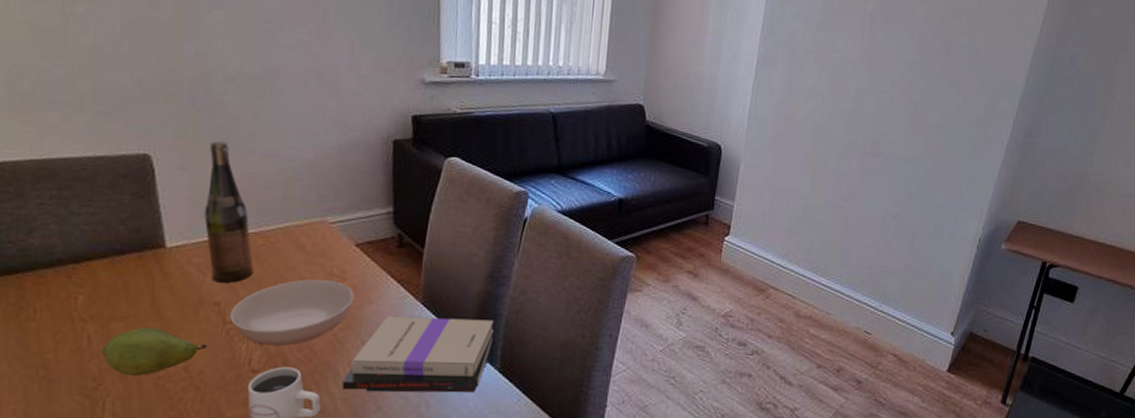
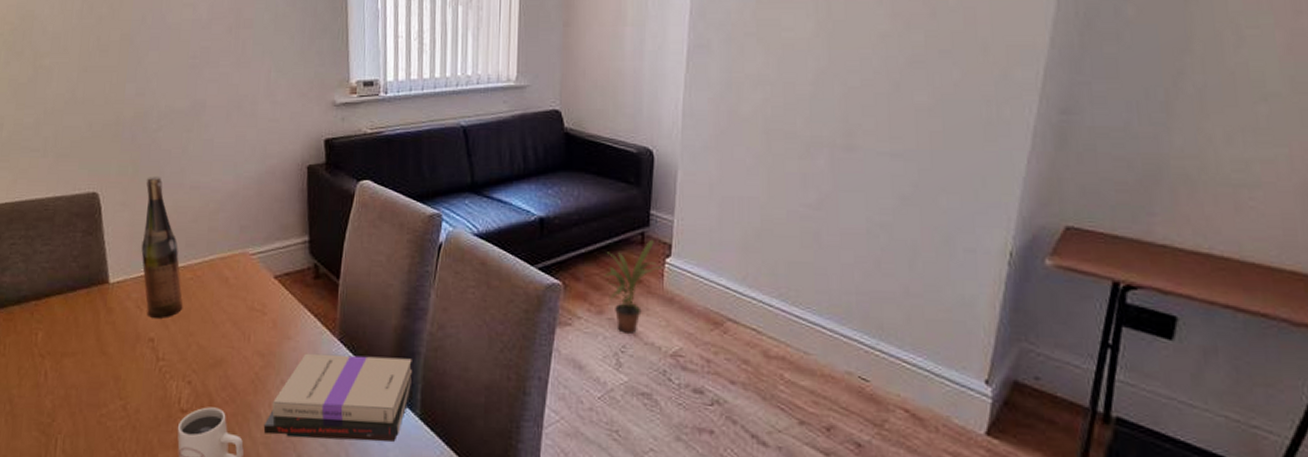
fruit: present [102,327,207,377] -> none [56,363,143,414]
bowl: present [230,279,354,347] -> none [162,313,274,385]
potted plant: none [672,220,721,298] -> present [604,239,662,333]

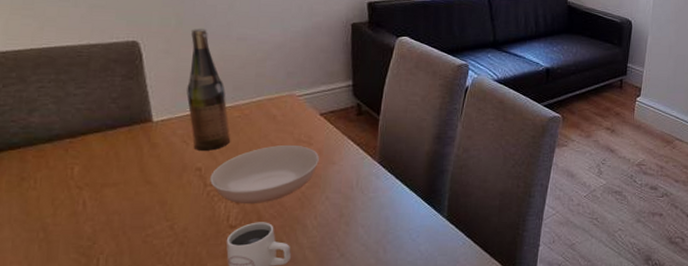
bowl: none [162,313,274,385] -> present [210,144,319,204]
books: present [263,353,412,442] -> none [309,174,441,241]
potted plant: present [604,239,662,333] -> none [592,84,634,151]

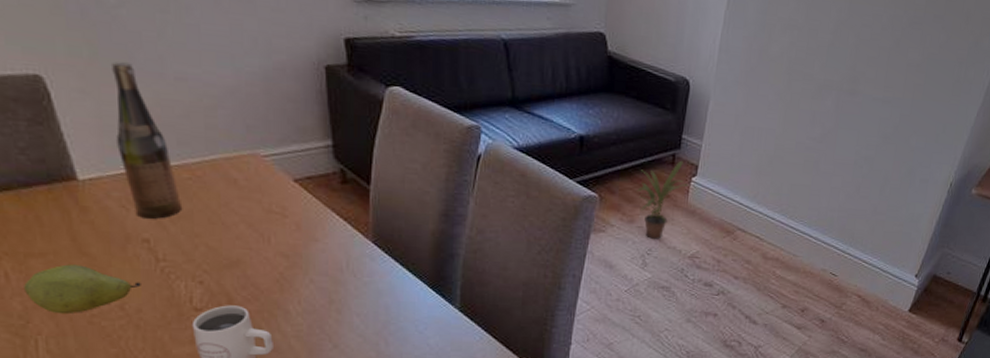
fruit: none [96,192,190,235] -> present [24,264,141,315]
bowl: present [210,144,319,204] -> none [162,216,297,285]
potted plant: none [592,84,634,151] -> present [637,160,688,239]

